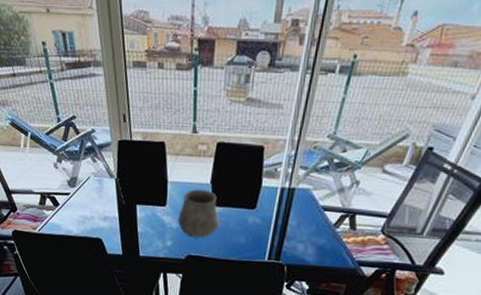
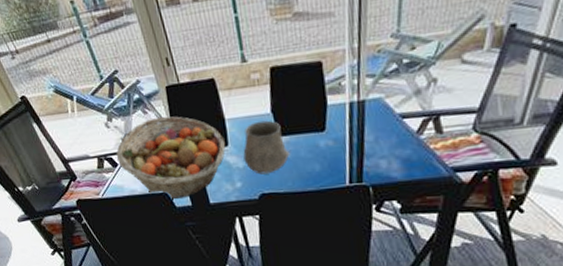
fruit basket: none [59,167,164,247] -> present [116,116,226,200]

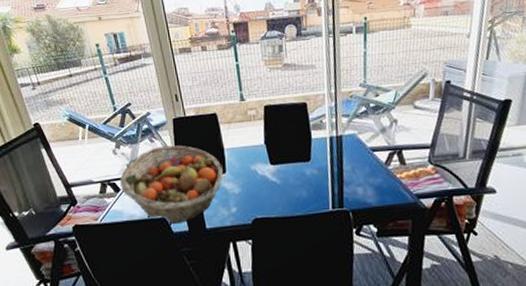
ceramic cup: present [243,120,290,175] -> none [239,150,281,200]

